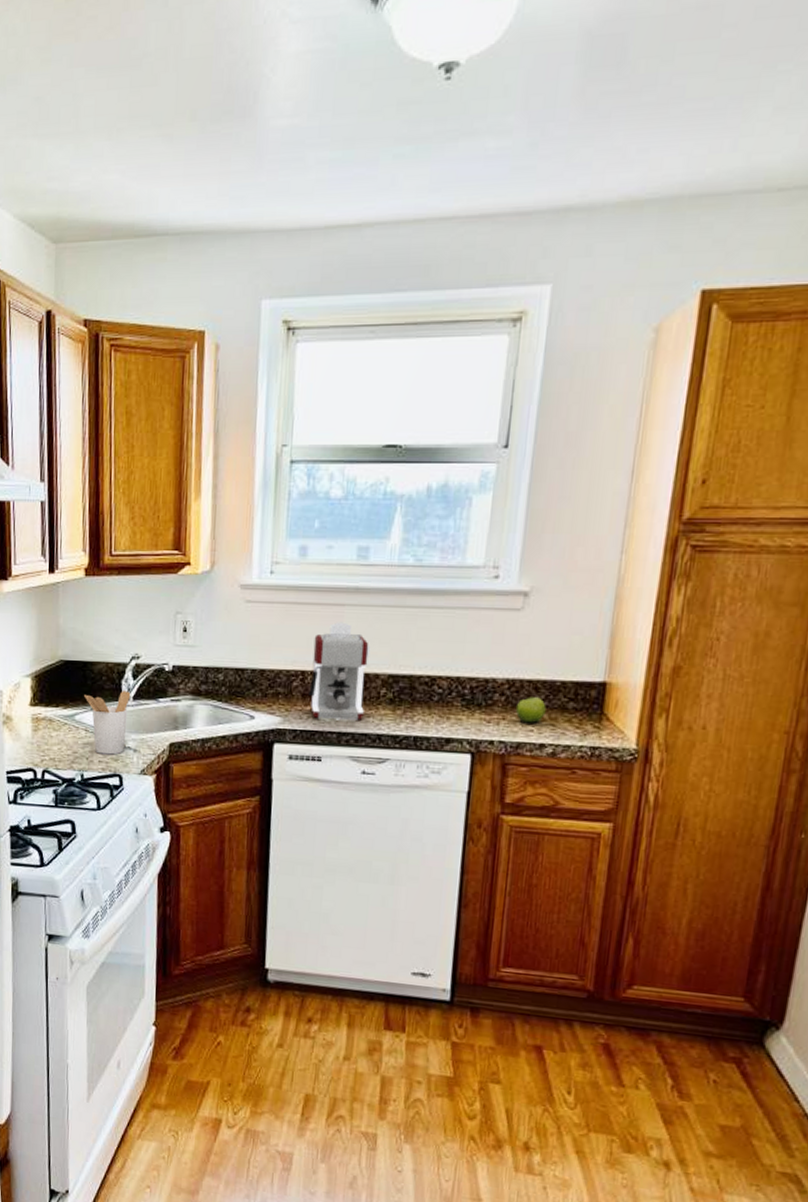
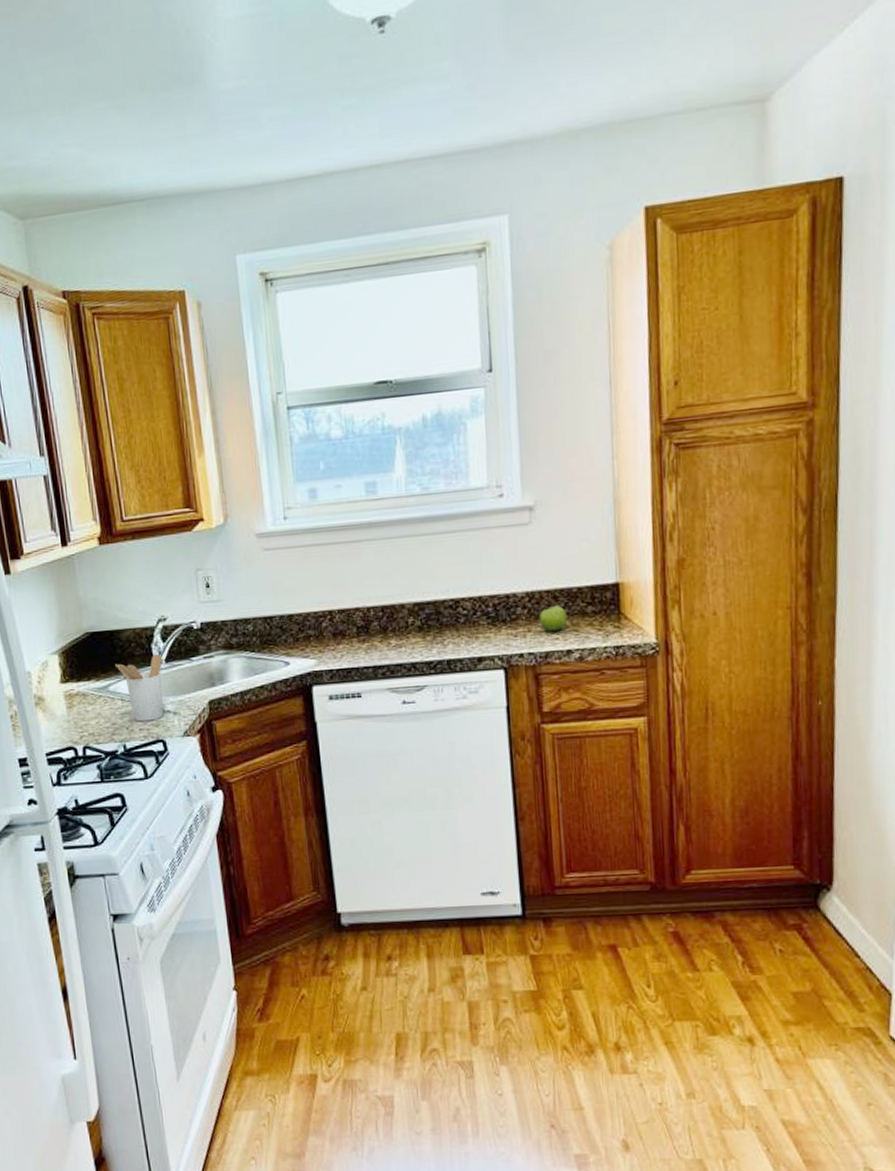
coffee maker: present [309,622,371,720] -> none [336,557,396,656]

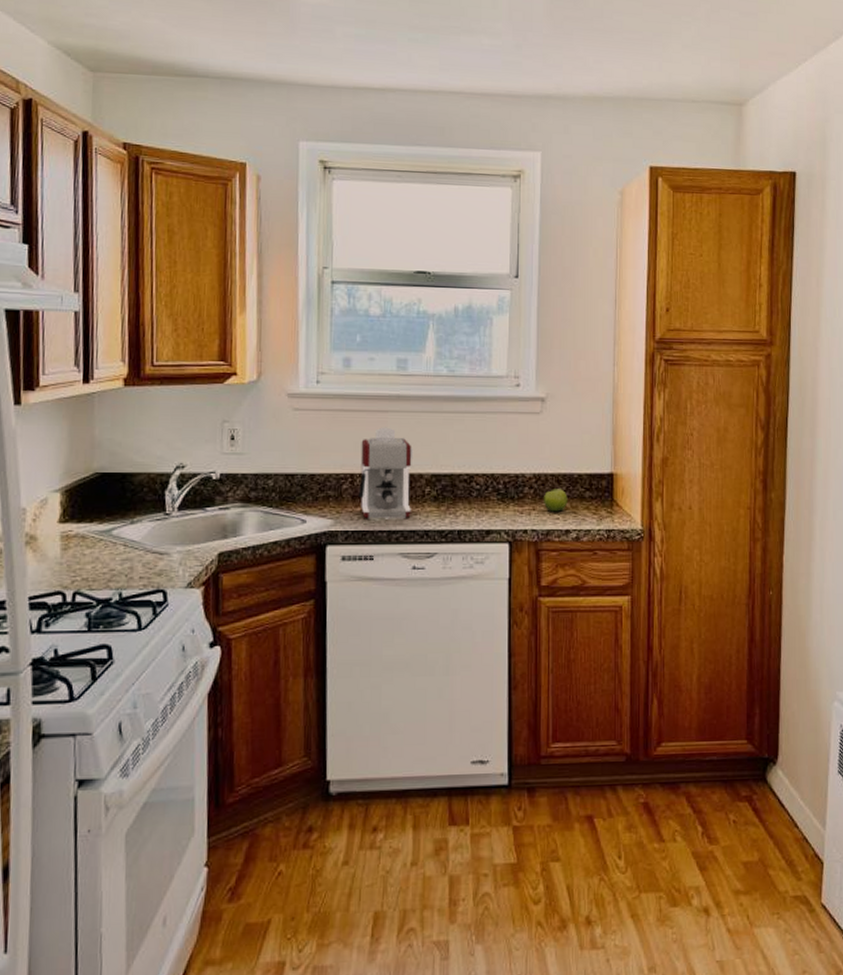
utensil holder: present [115,654,164,722] -> none [123,502,176,570]
coffee maker: none [336,557,396,656] -> present [358,427,414,519]

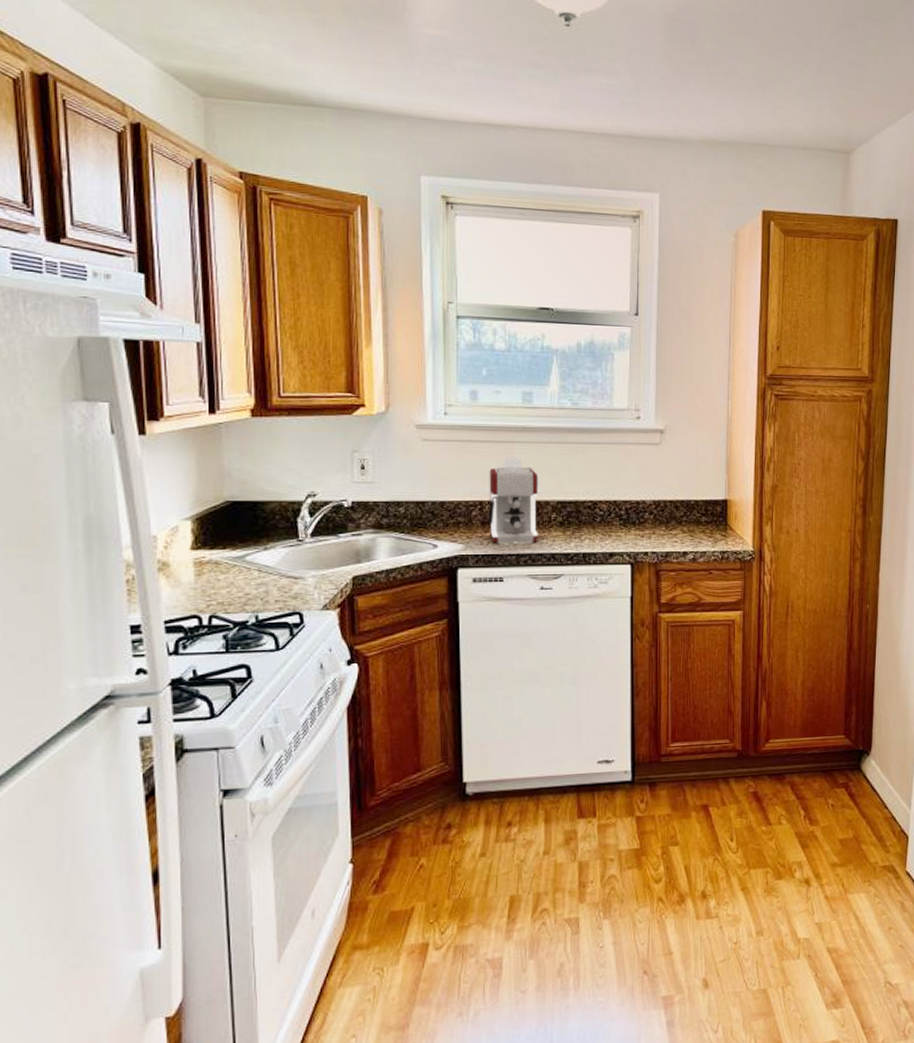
fruit: present [543,489,568,512] -> none [662,514,685,535]

